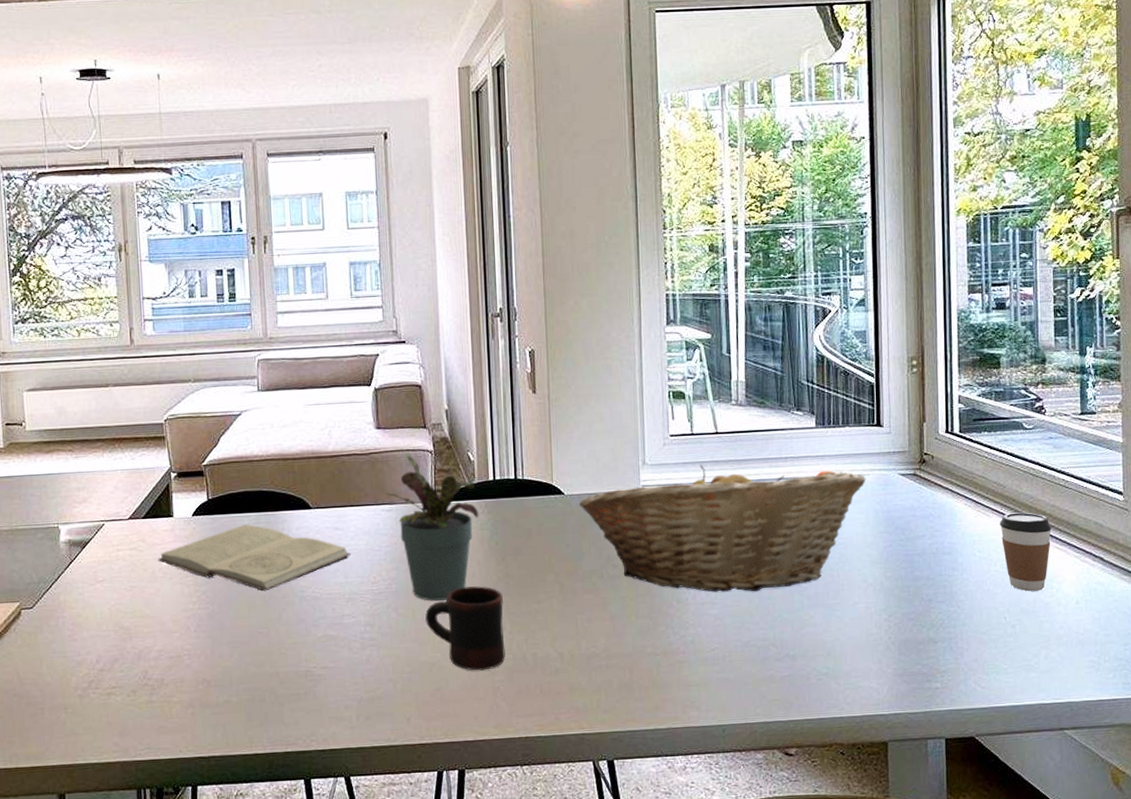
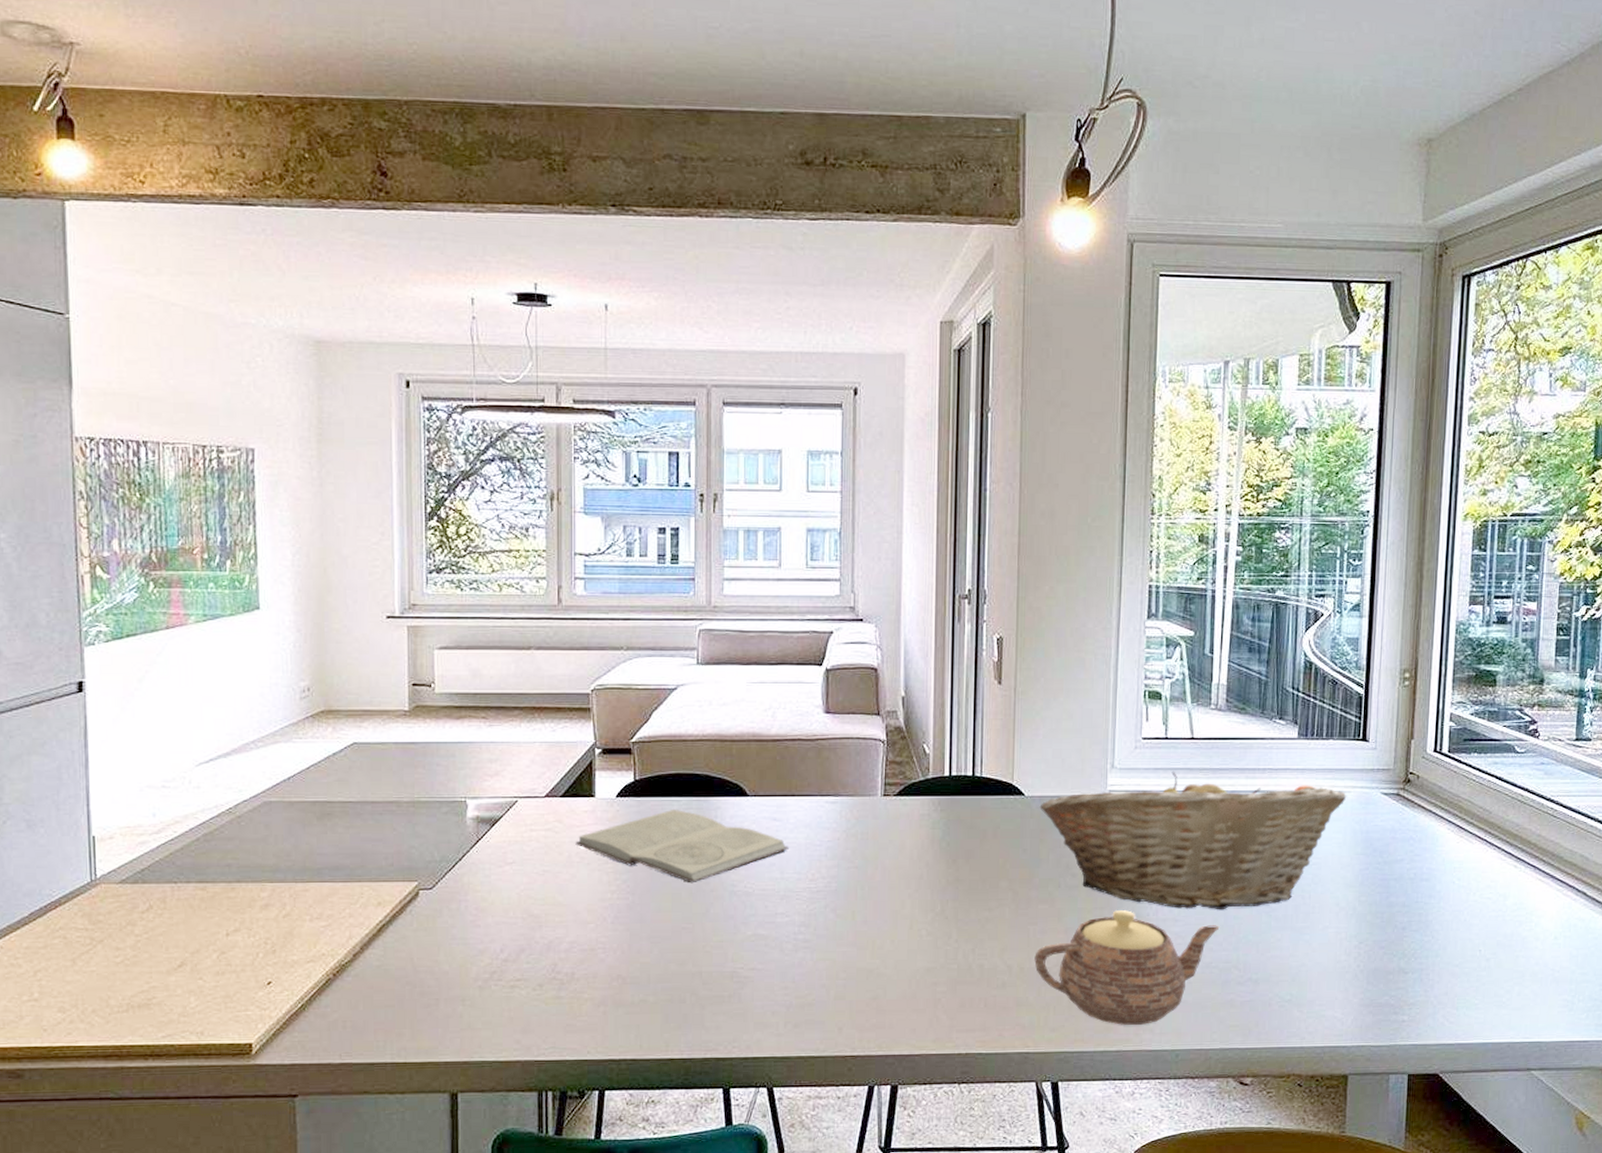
potted plant: present [383,453,479,601] -> none [828,741,931,903]
mug: present [425,585,505,671] -> none [866,888,951,980]
teapot: none [584,596,755,704] -> present [1034,910,1220,1025]
coffee cup: present [1000,512,1052,592] -> none [1482,841,1536,924]

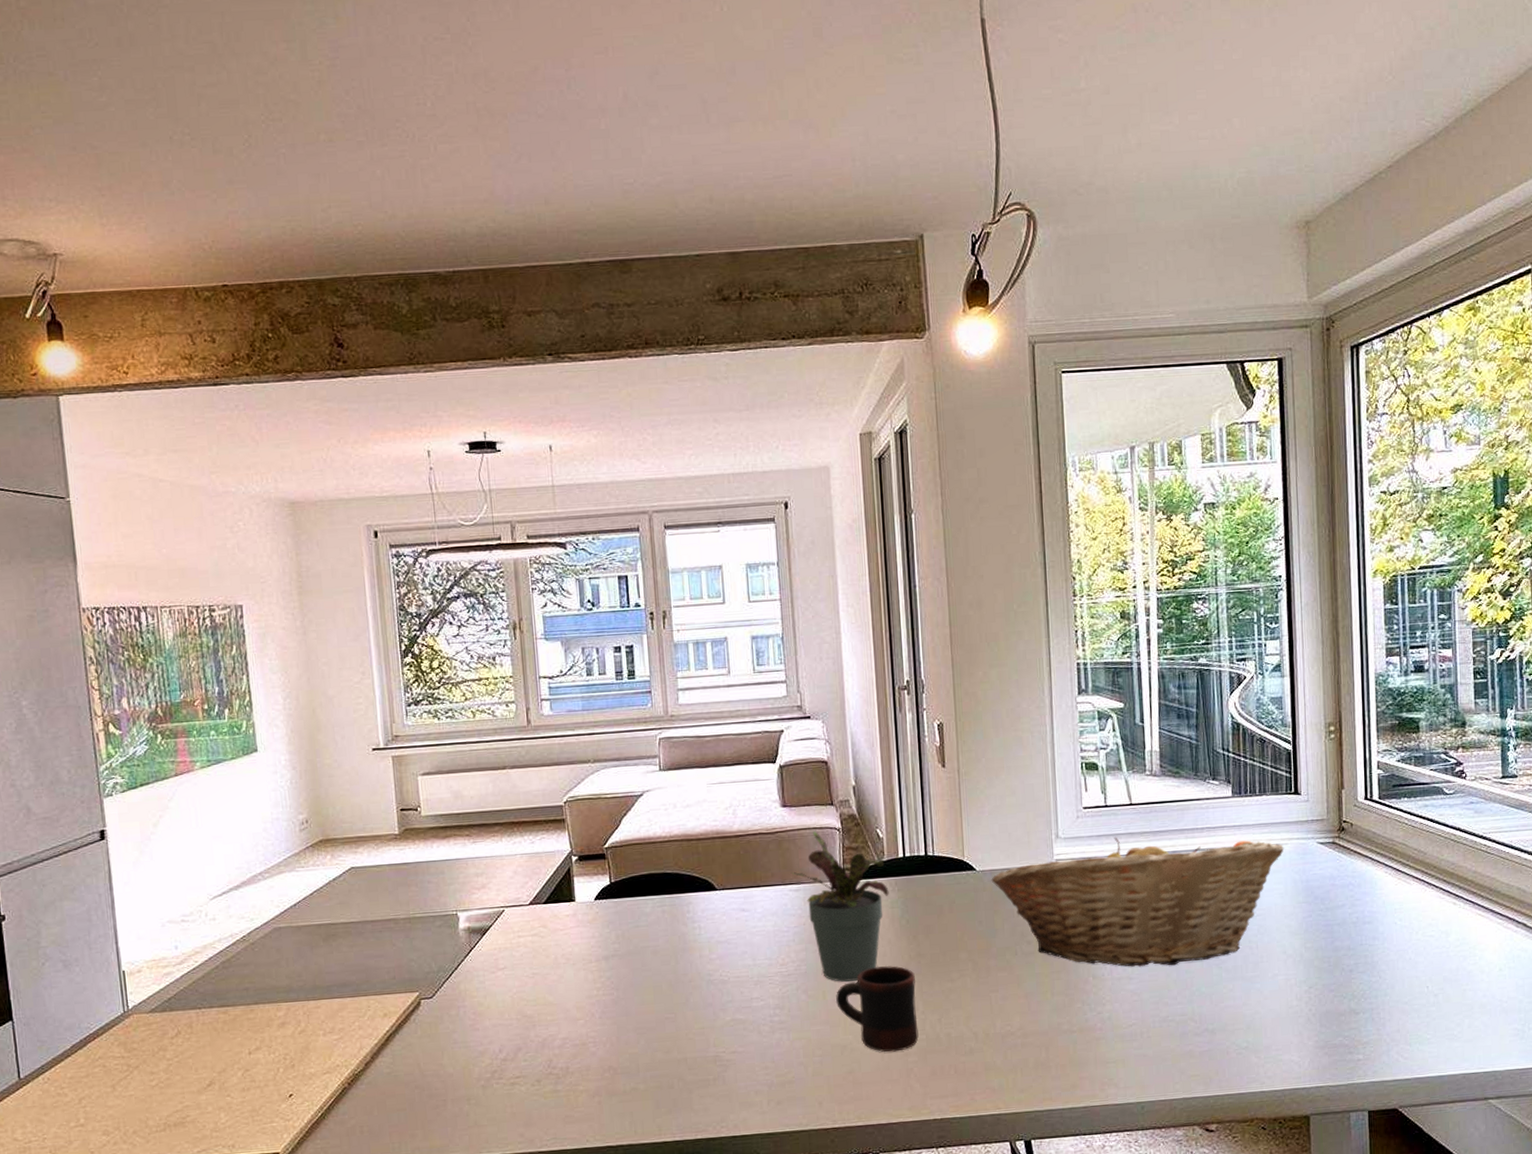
book: present [575,808,789,884] -> none [560,907,759,976]
potted plant: none [828,741,931,903] -> present [790,831,889,982]
mug: none [866,888,951,980] -> present [836,965,919,1052]
teapot: present [1034,910,1220,1025] -> none [998,972,1173,1082]

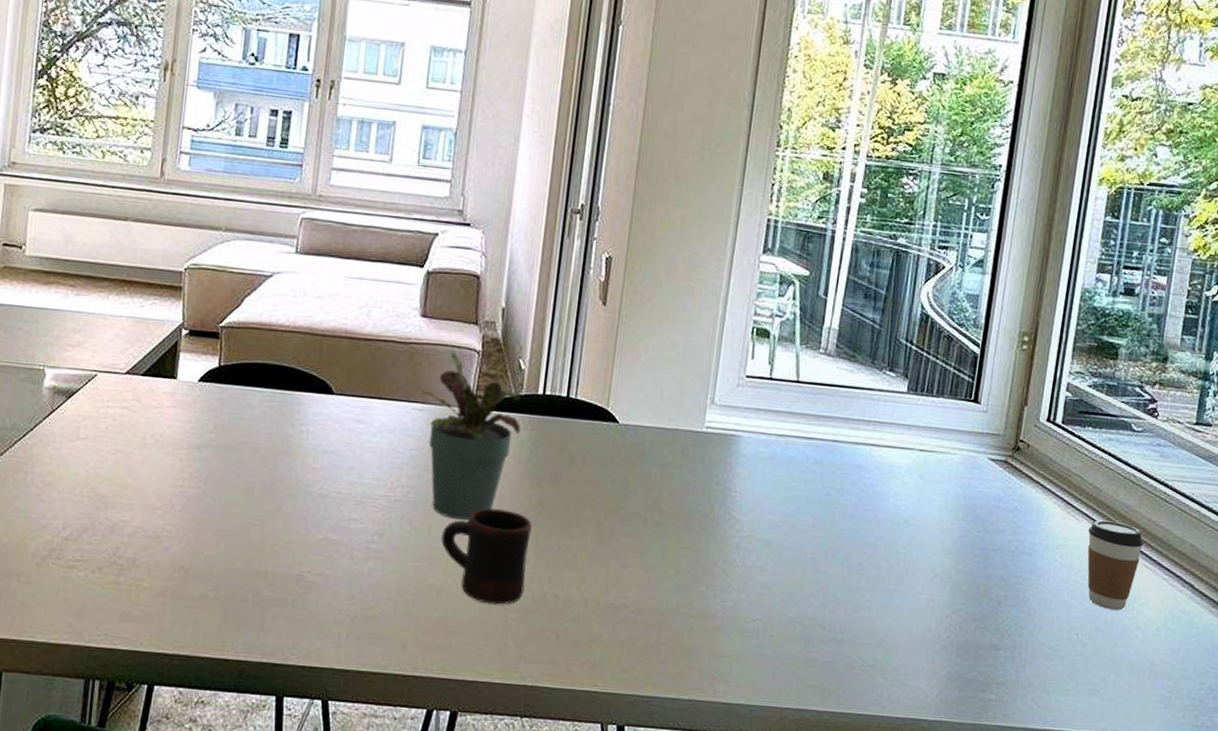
fruit basket: present [991,836,1285,967] -> none [633,413,953,564]
coffee cup: none [1421,879,1474,960] -> present [1087,520,1144,611]

